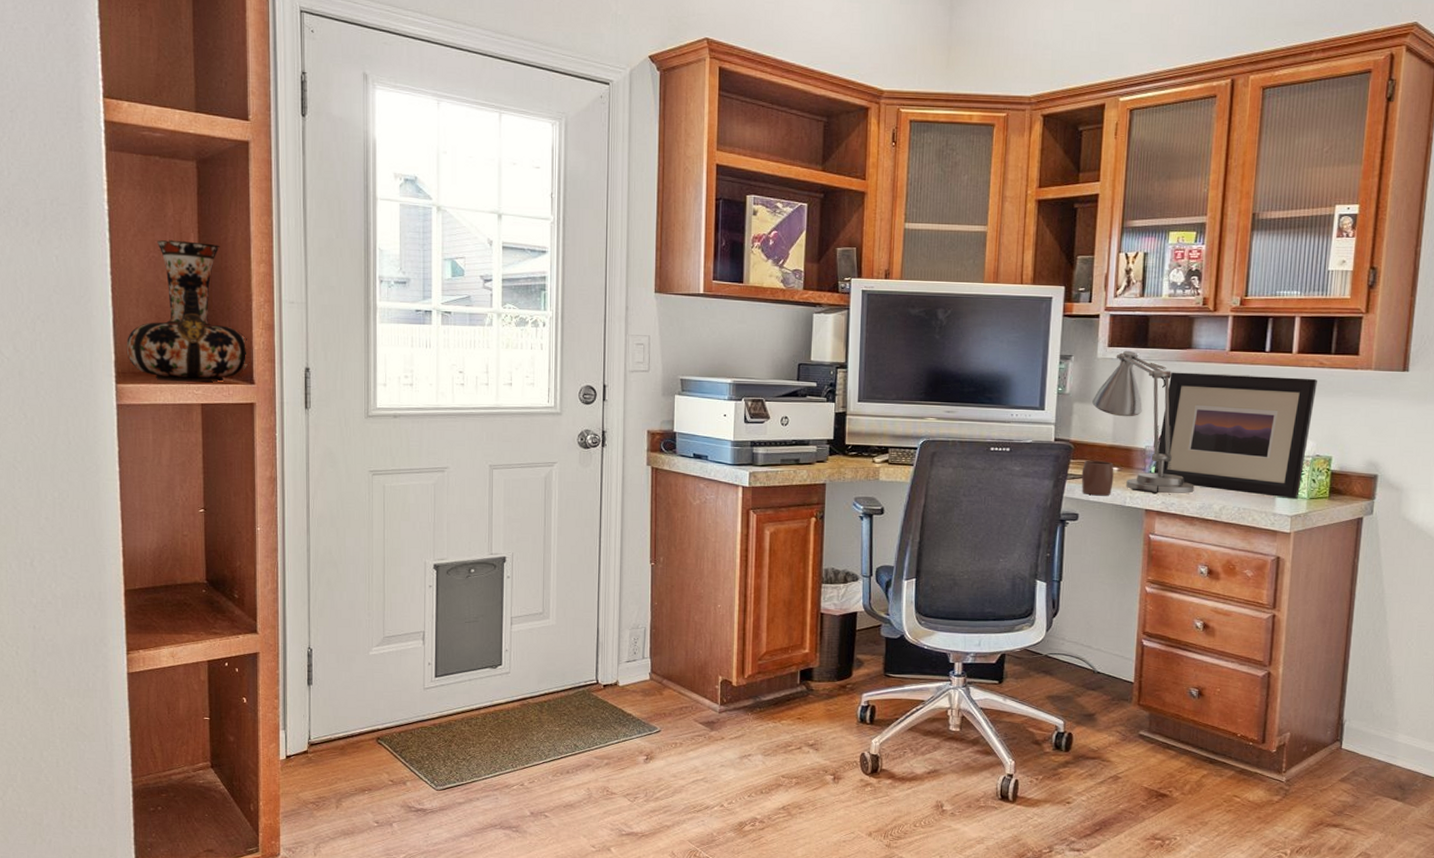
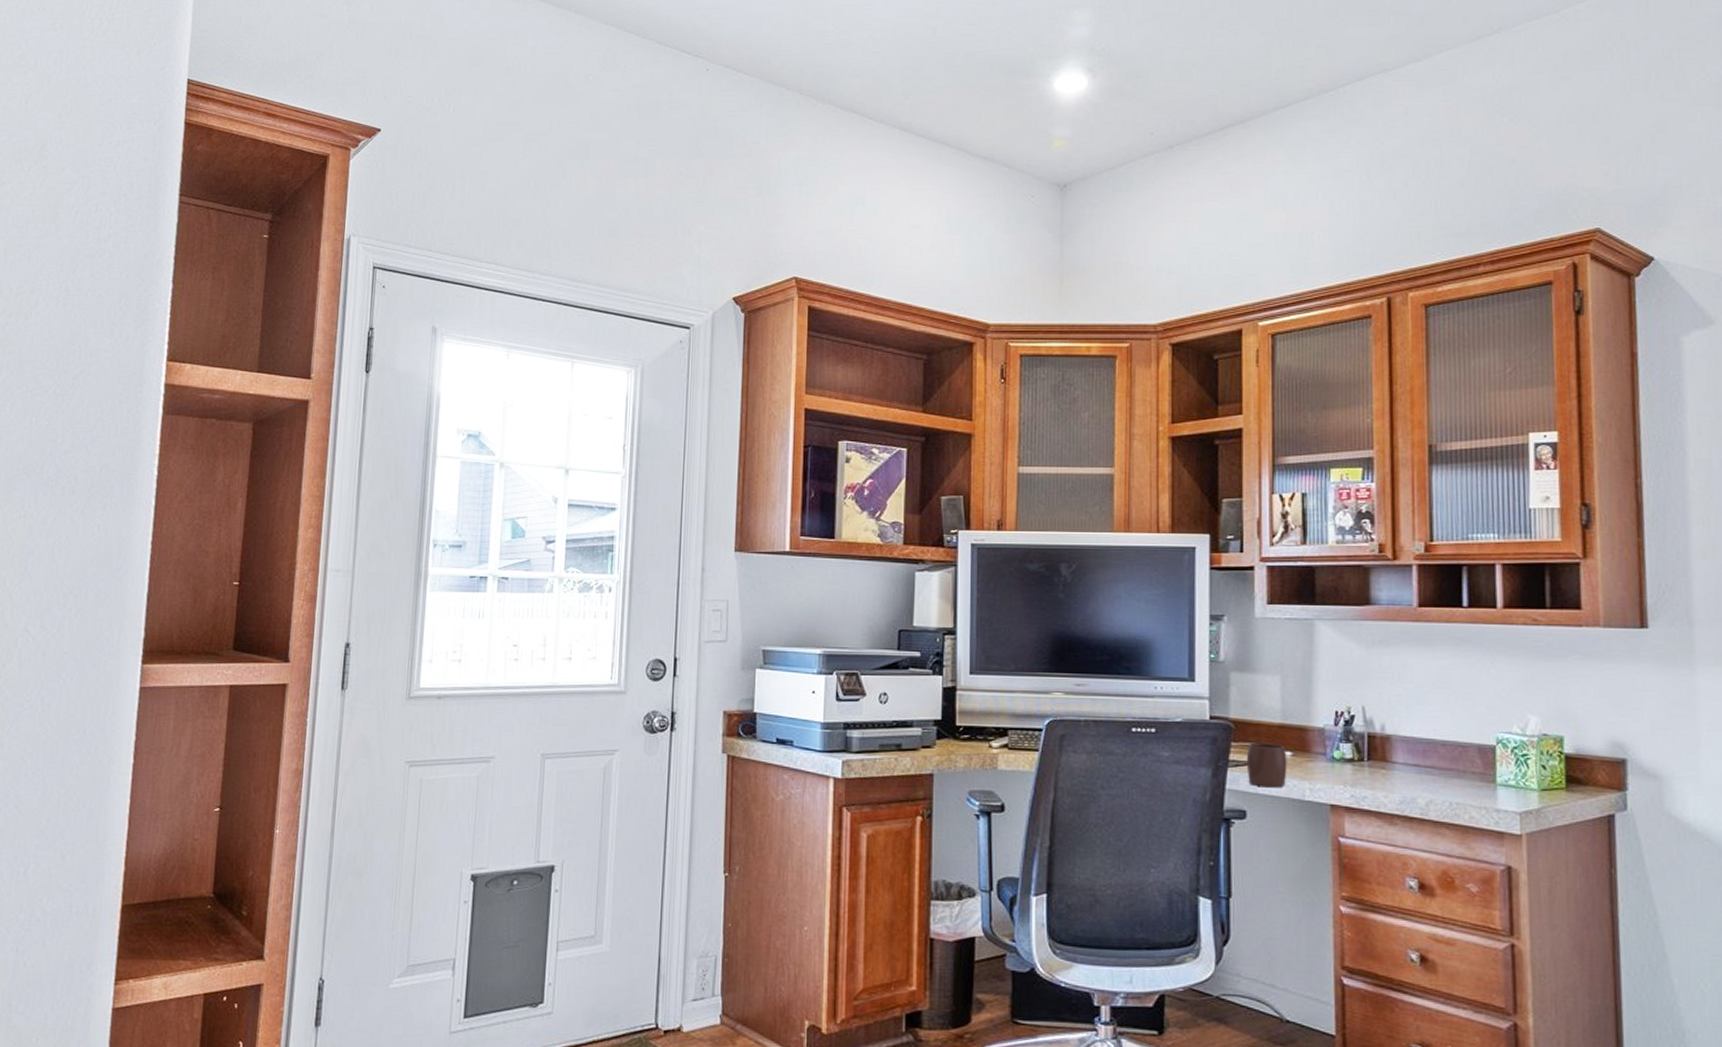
decorative vase: present [126,239,249,382] -> none [157,505,286,661]
desk lamp: present [1092,350,1194,495] -> none [1253,608,1391,786]
picture frame: present [1153,372,1317,500] -> none [1337,633,1533,792]

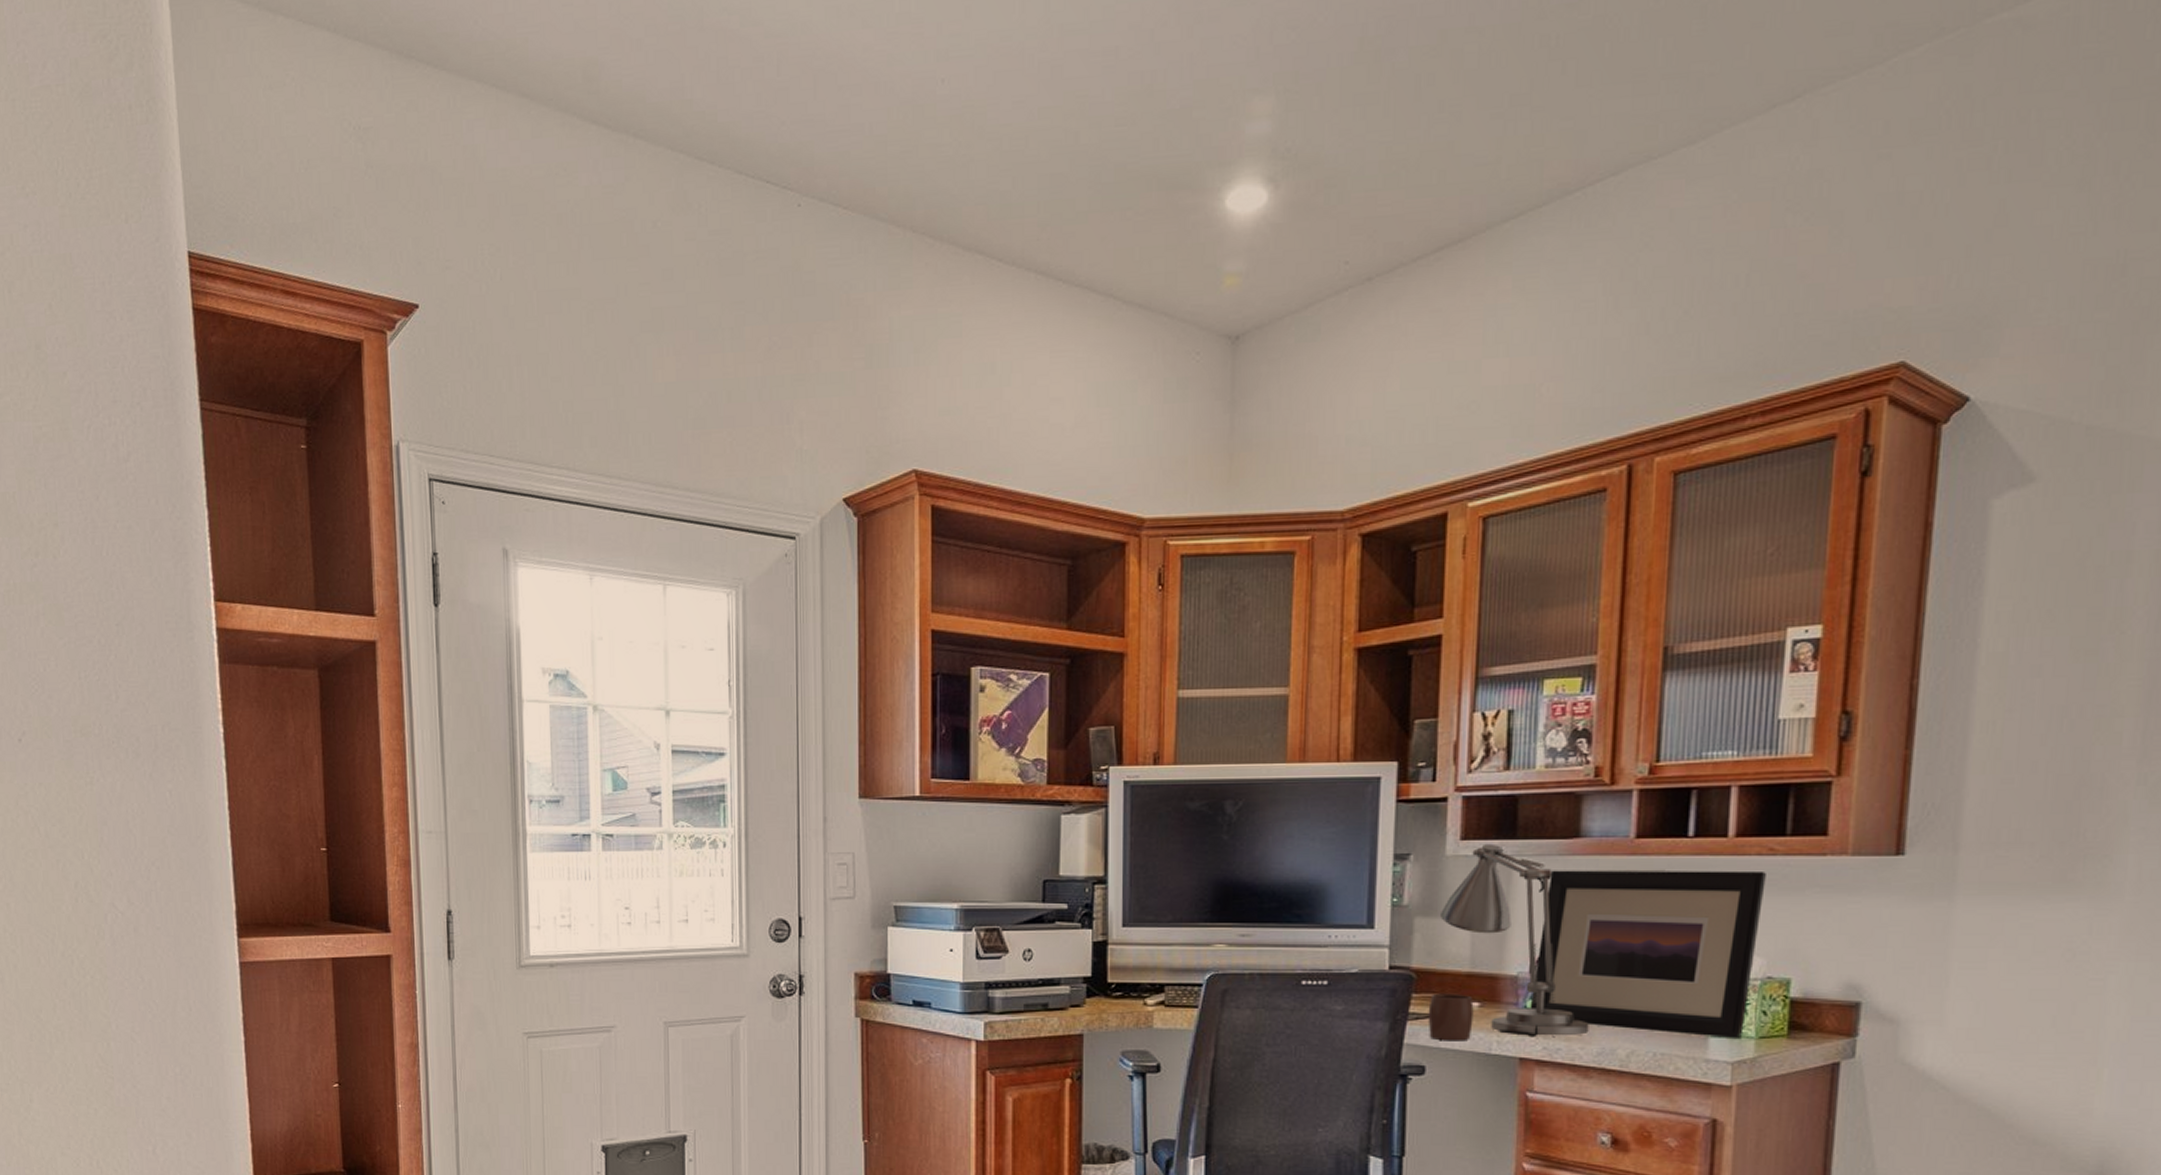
desk lamp: none [1253,608,1391,786] -> present [1441,843,1589,1038]
picture frame: none [1337,633,1533,792] -> present [1530,870,1766,1040]

